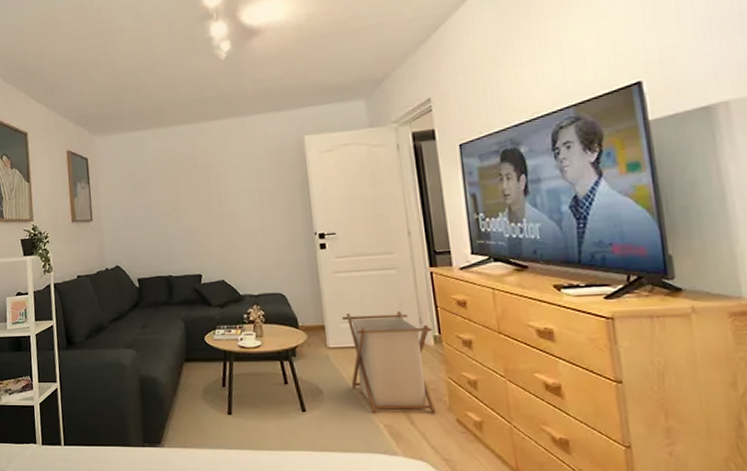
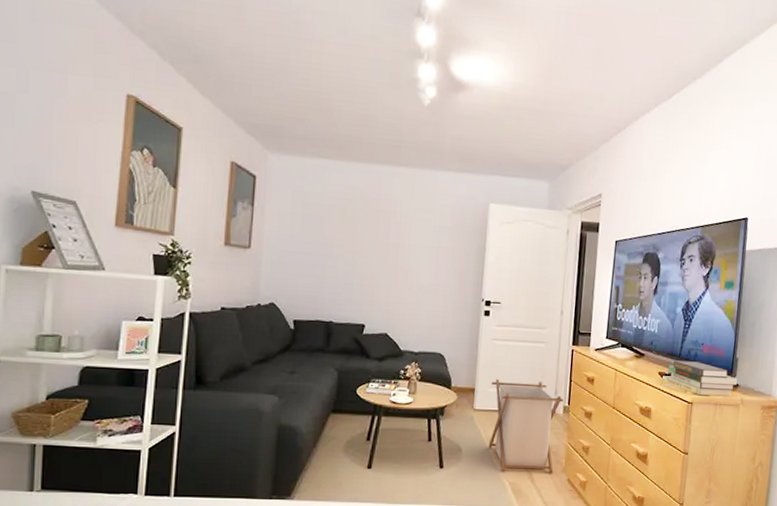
books: none [562,266,680,308] -> present [664,360,738,396]

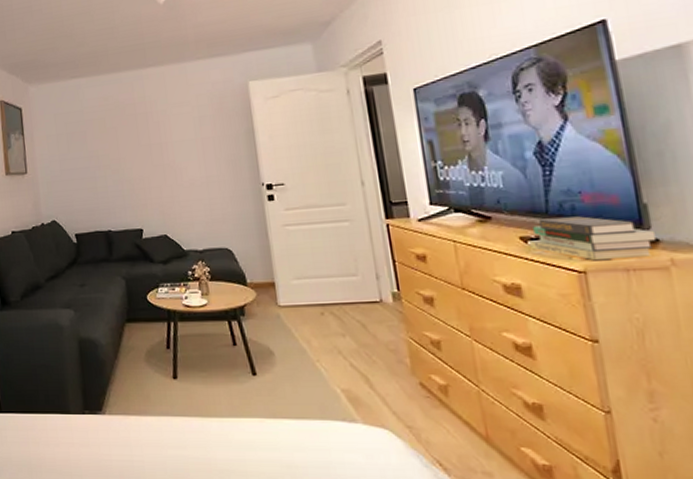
laundry basket: present [488,379,564,474] -> none [292,266,398,377]

